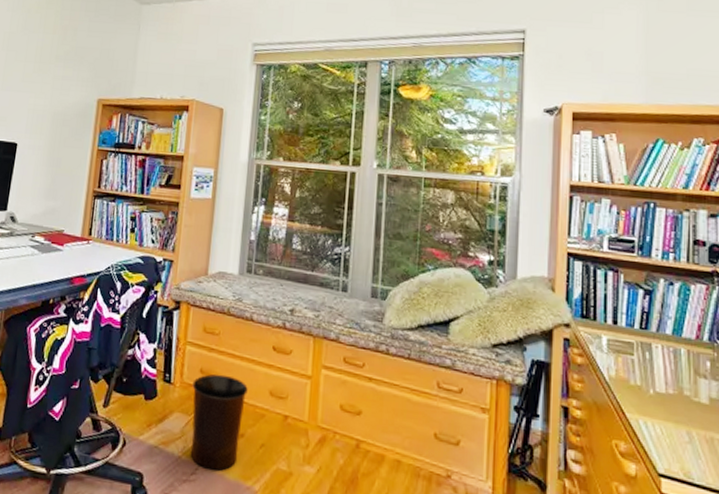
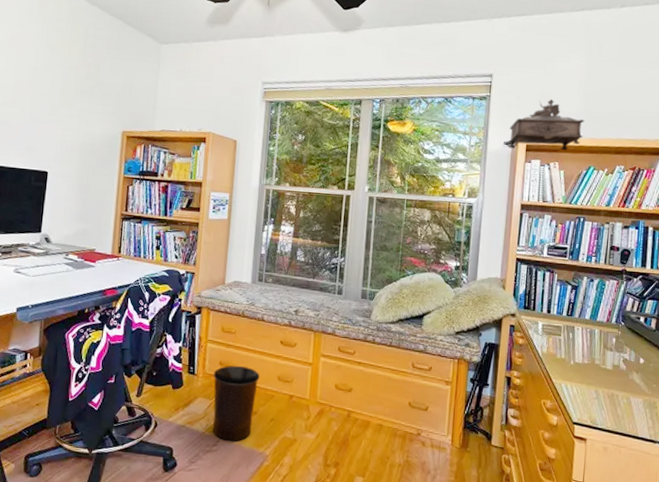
decorative box: none [548,58,647,119] -> present [507,99,585,150]

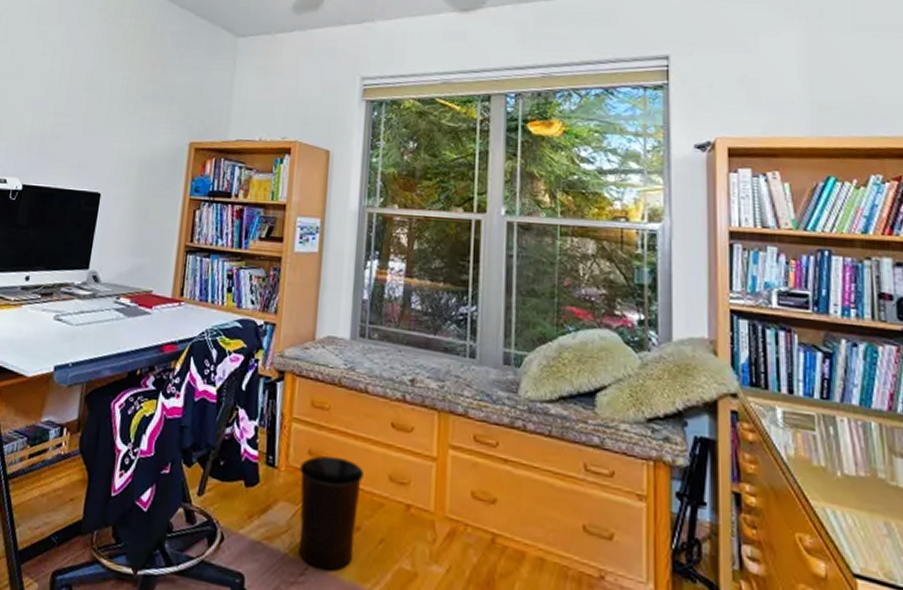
decorative box: present [507,99,585,150] -> none [699,86,813,154]

